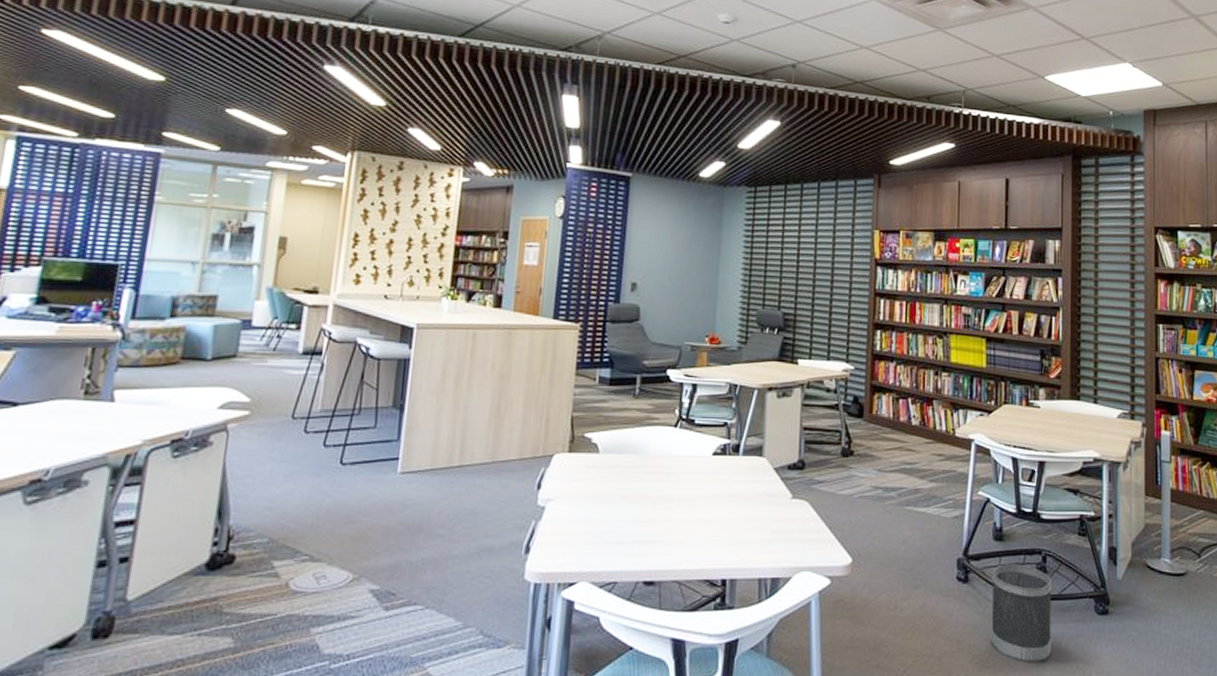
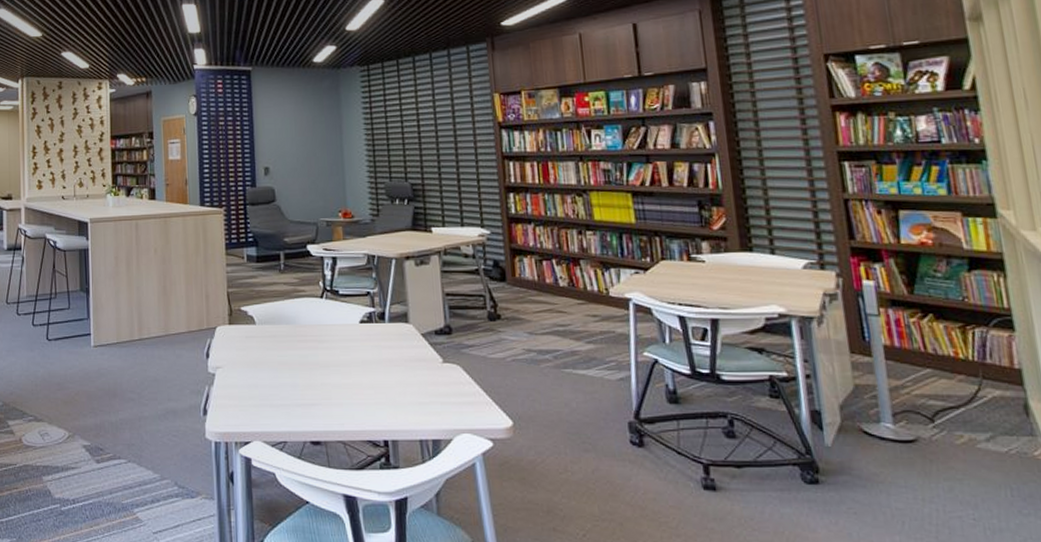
wastebasket: present [991,564,1053,663] -> none [670,428,754,533]

